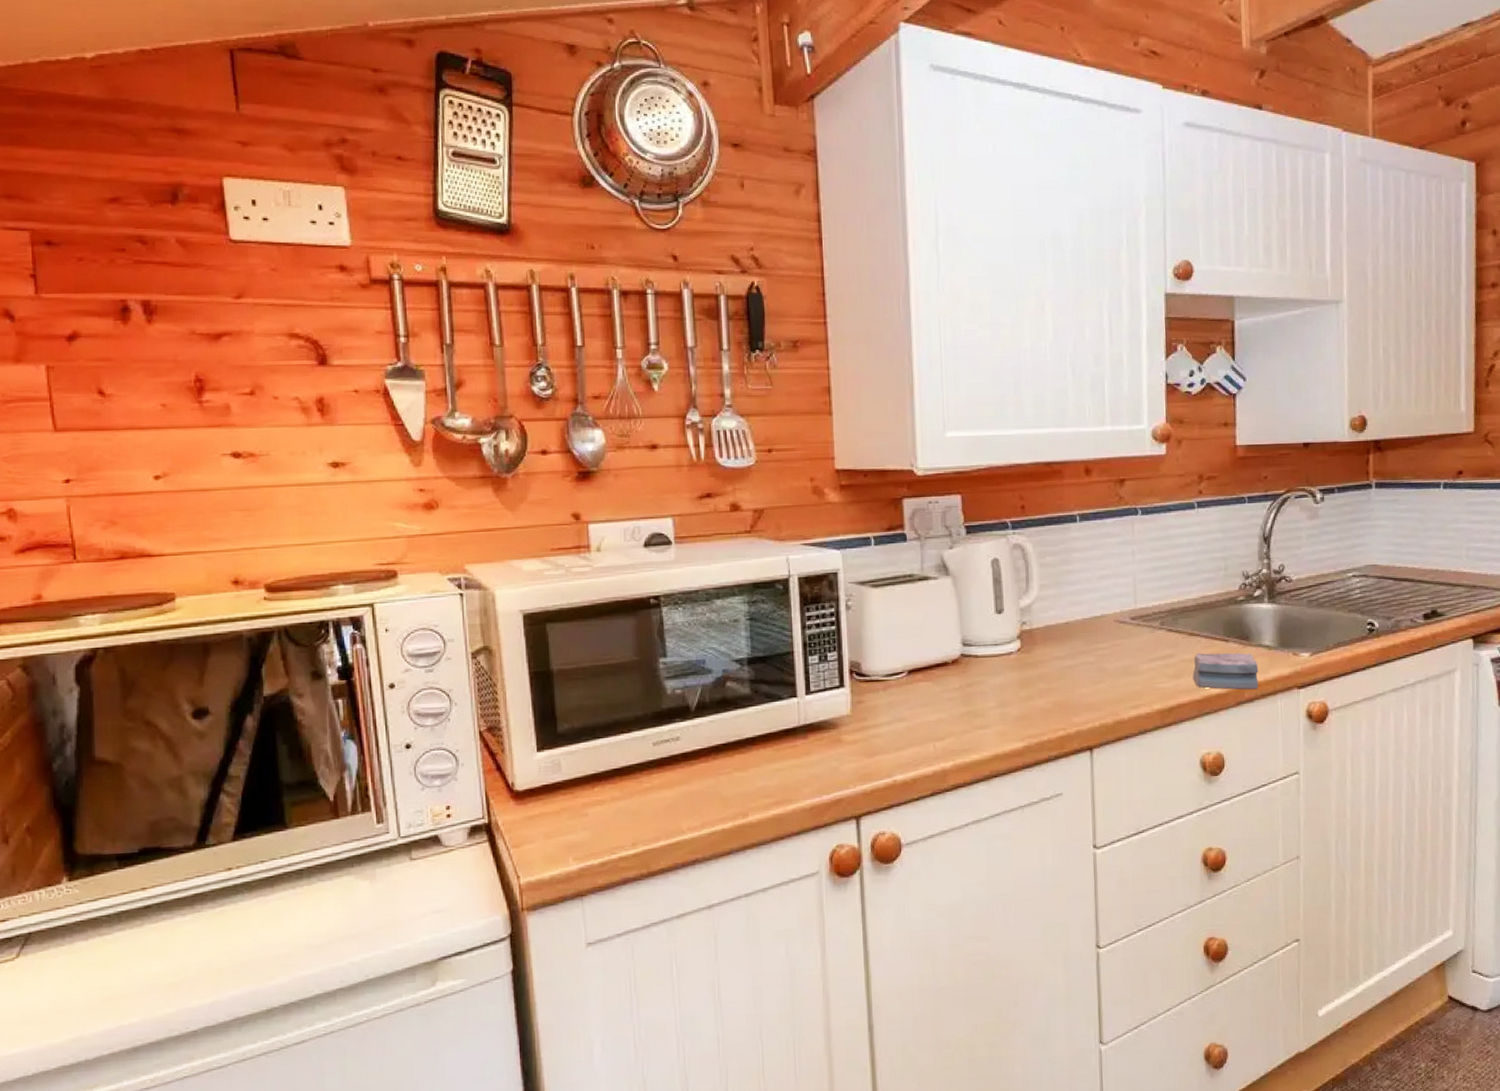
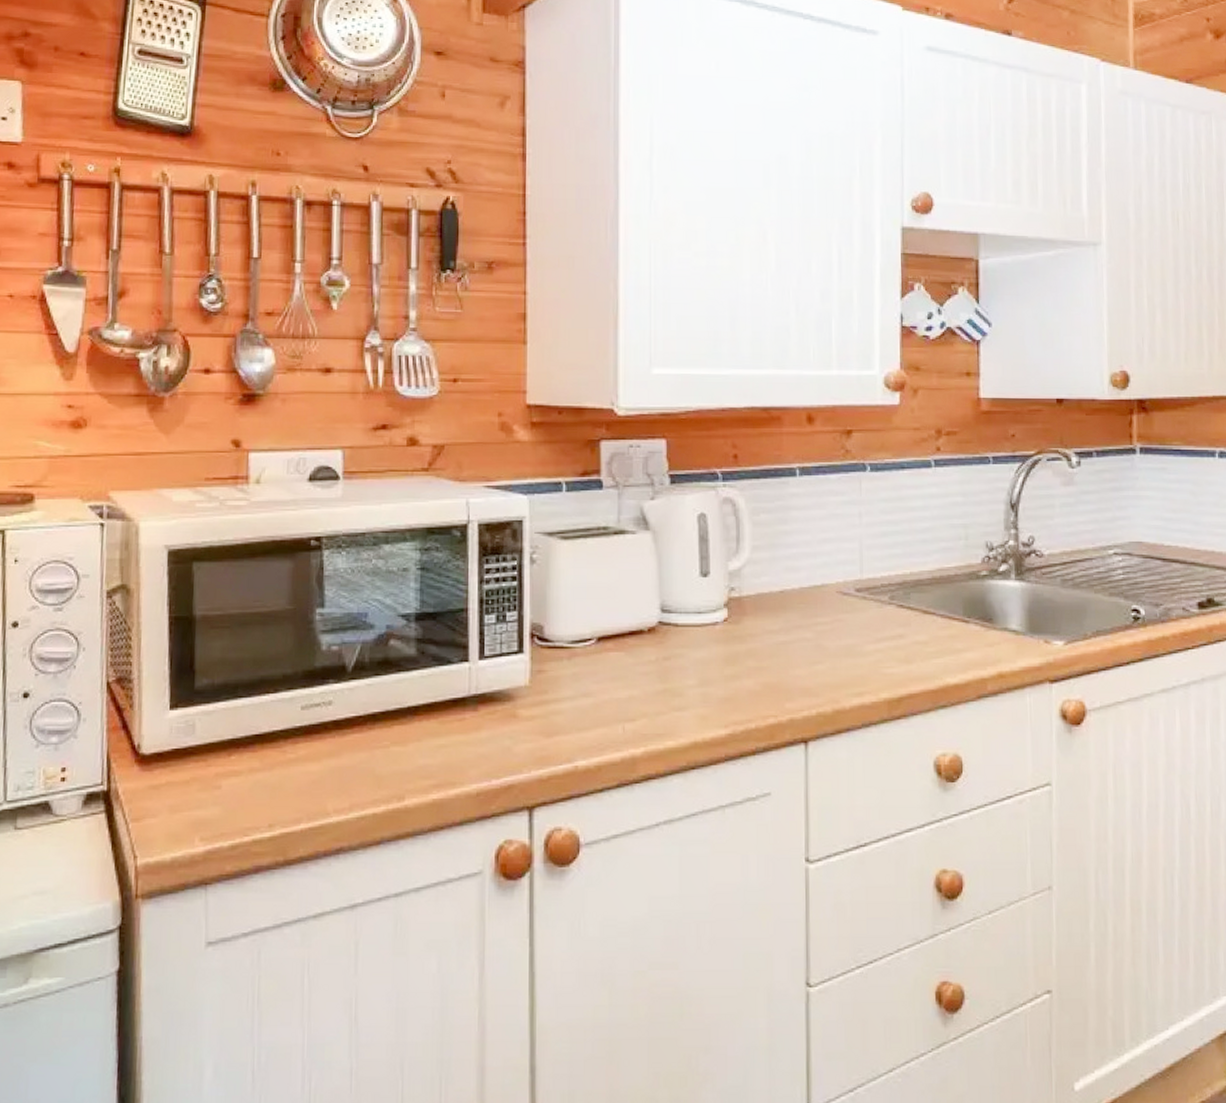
sponge: present [1193,653,1259,690] -> none [926,634,1004,681]

